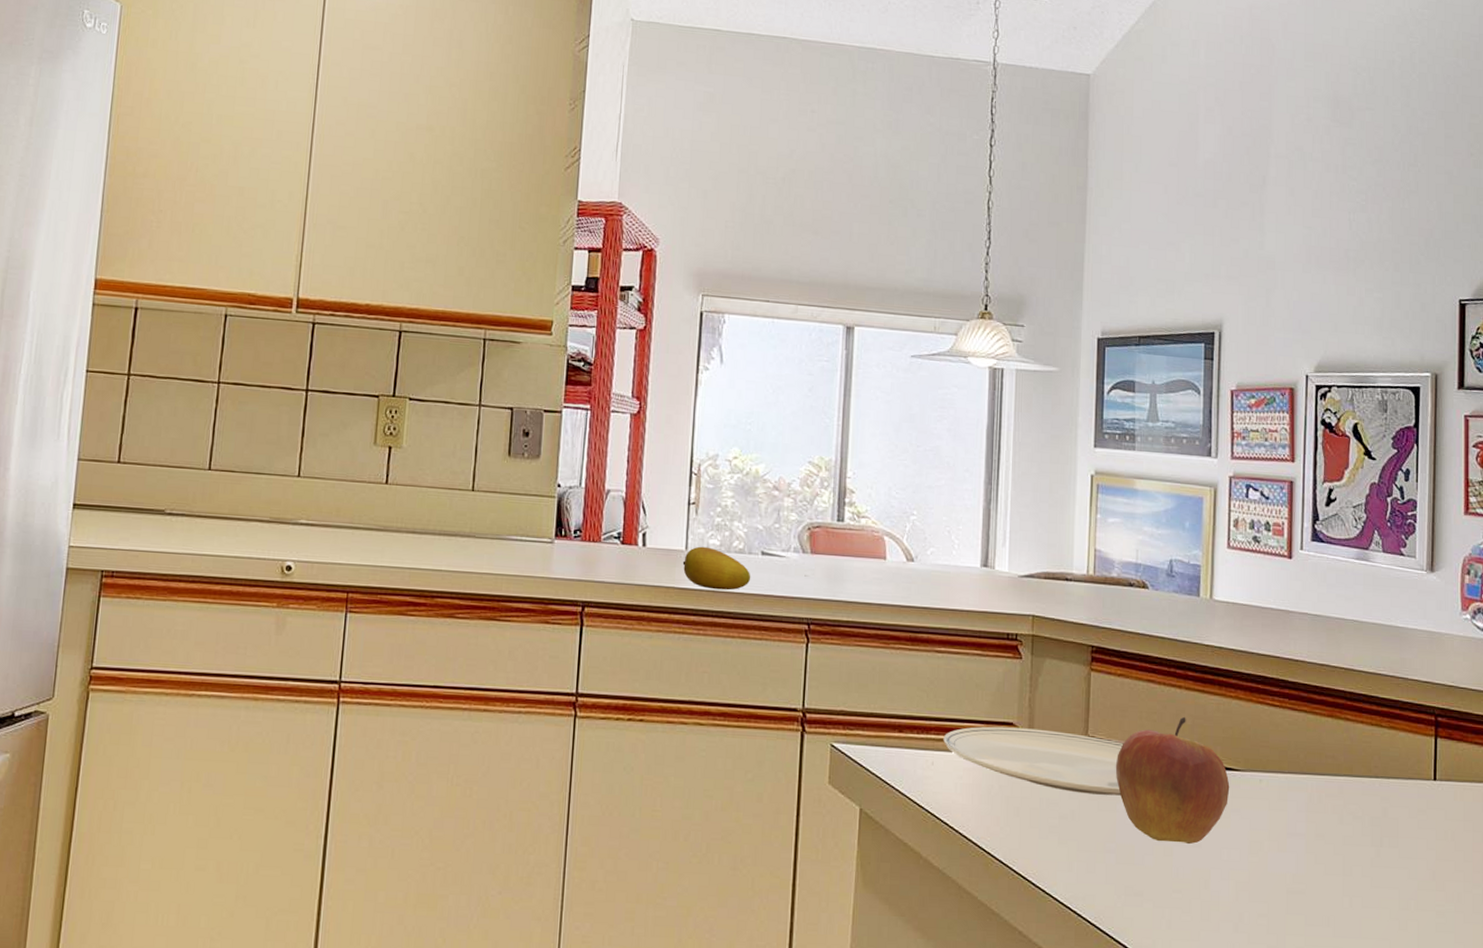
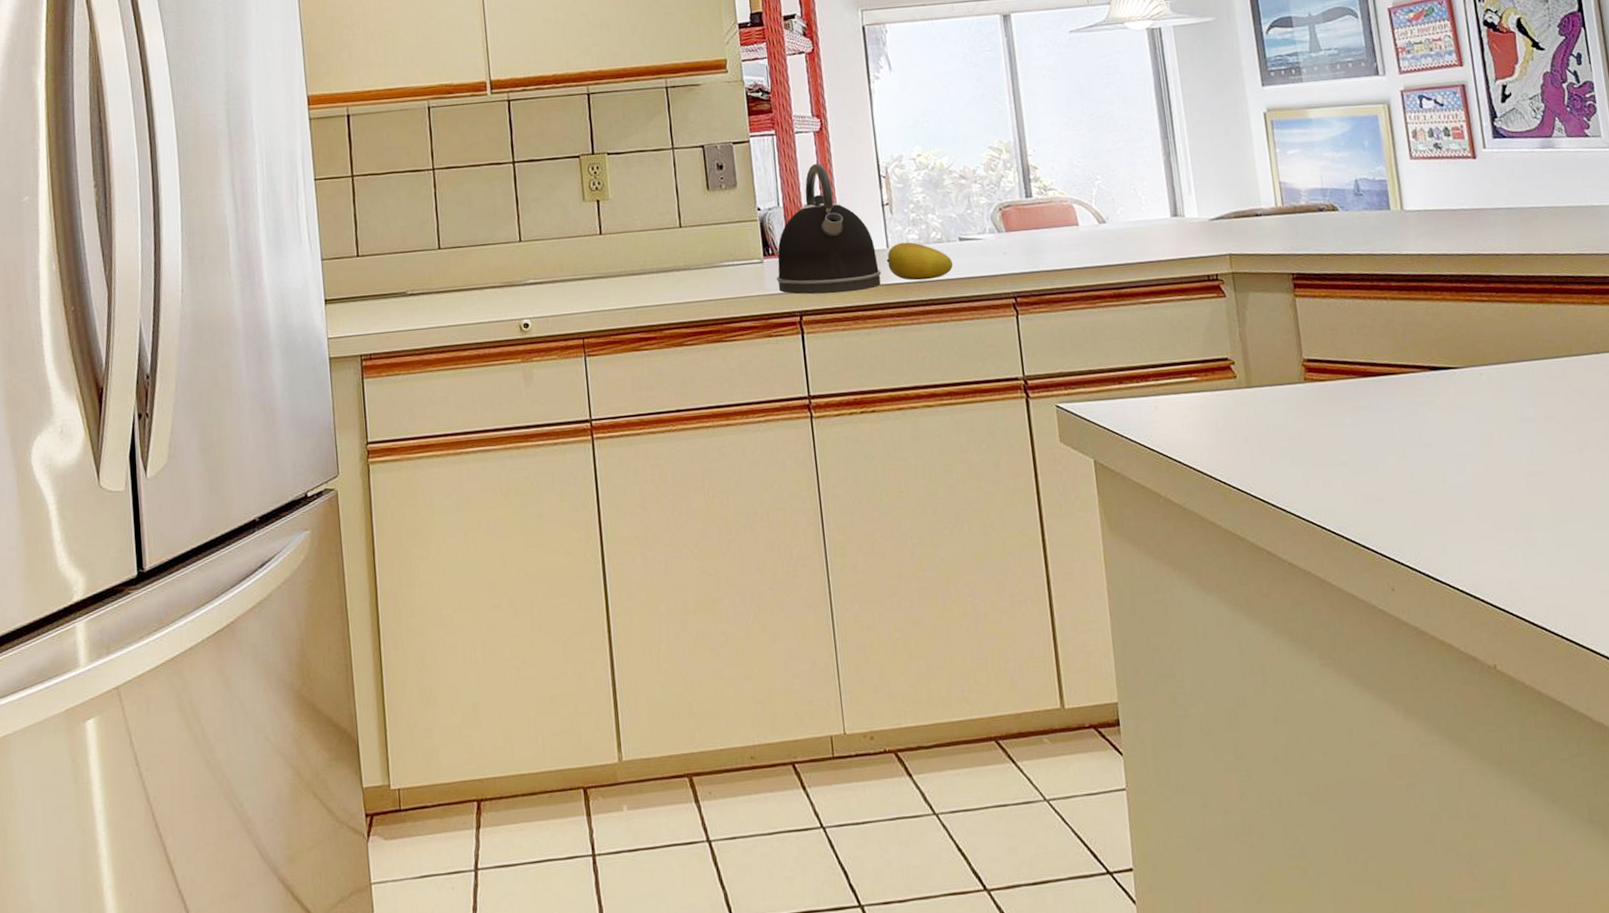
kettle: none [564,447,676,591] -> present [776,163,882,295]
plate: present [943,726,1124,796] -> none [1162,358,1346,414]
fruit: present [1115,716,1230,845] -> none [1334,325,1452,447]

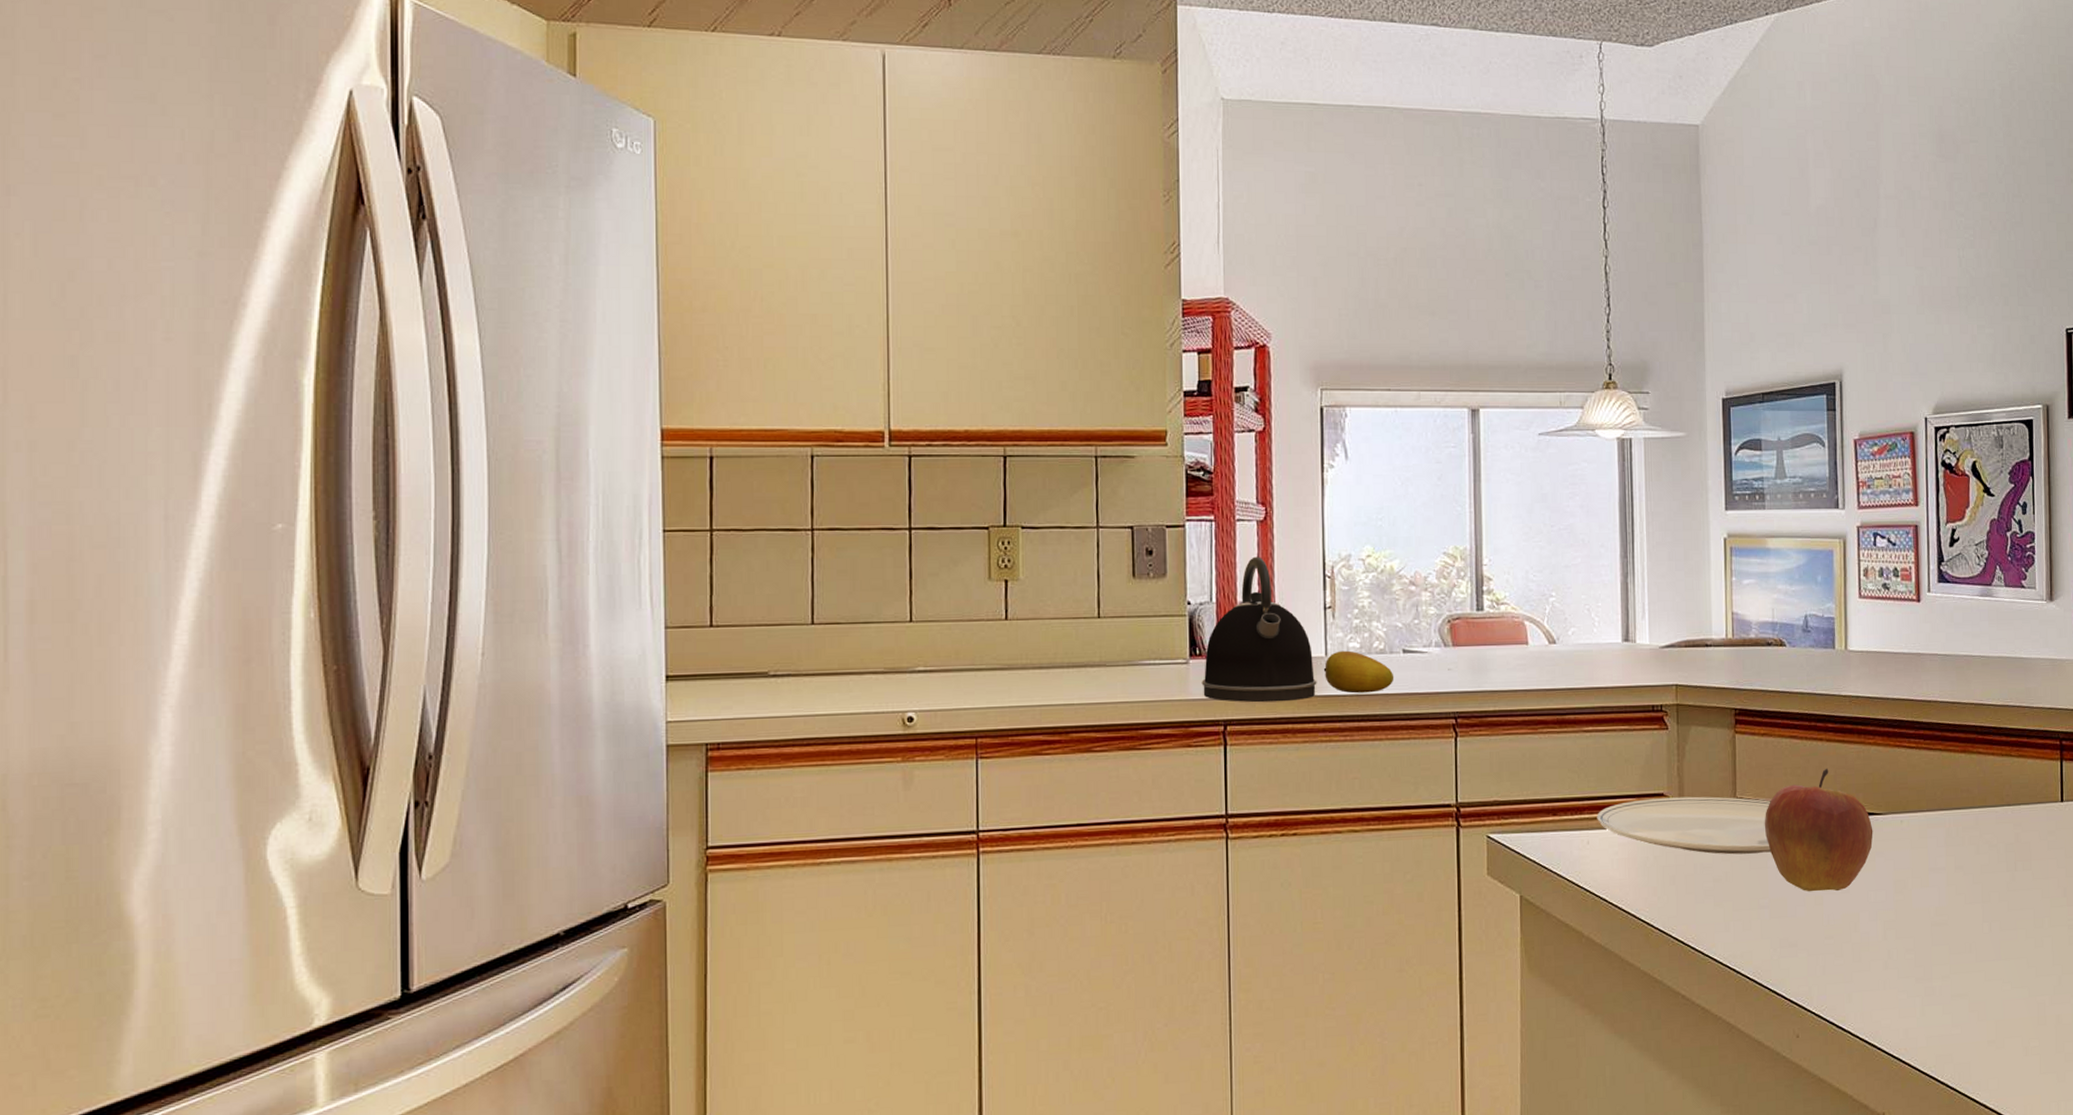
plate: none [1162,358,1346,414] -> present [1597,796,1772,855]
fruit: none [1334,325,1452,447] -> present [1764,768,1873,892]

